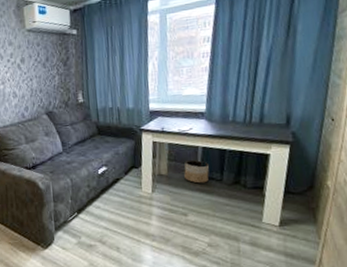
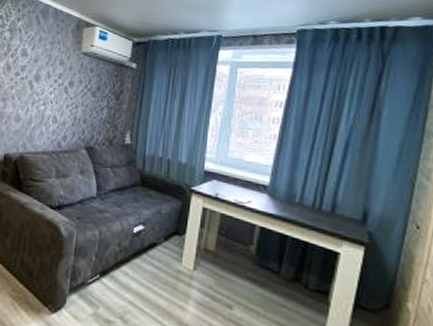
planter: present [184,160,210,184] -> none [235,239,267,272]

